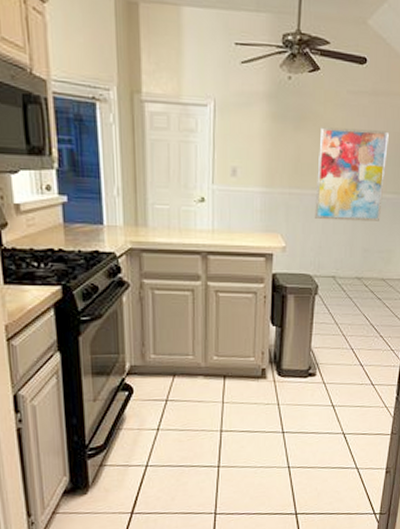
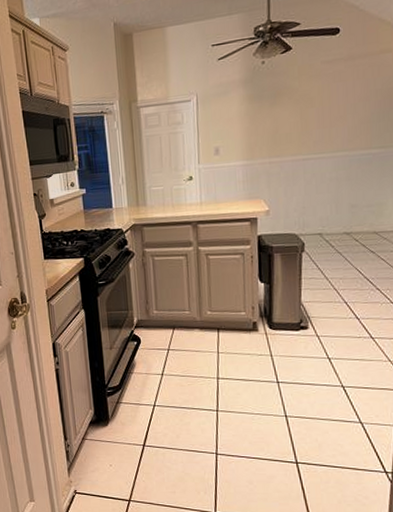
wall art: present [315,127,390,221] -> none [295,90,371,183]

